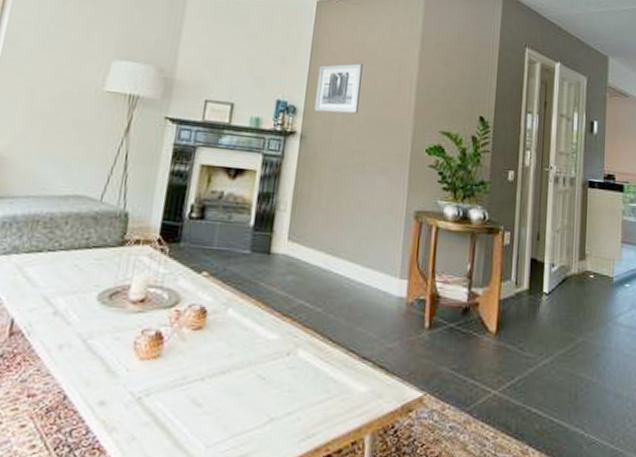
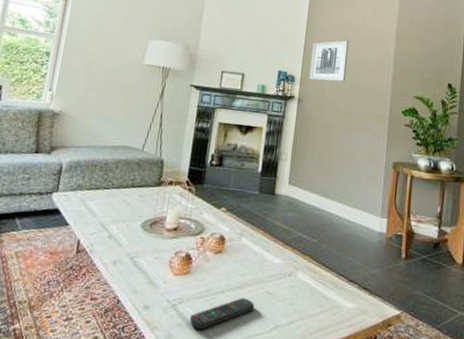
remote control: none [159,385,244,429] -> present [189,298,255,330]

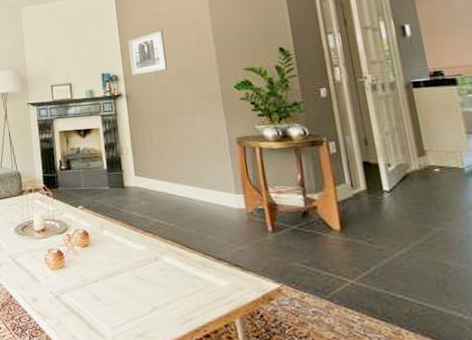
remote control: present [189,298,255,330] -> none [73,285,130,316]

